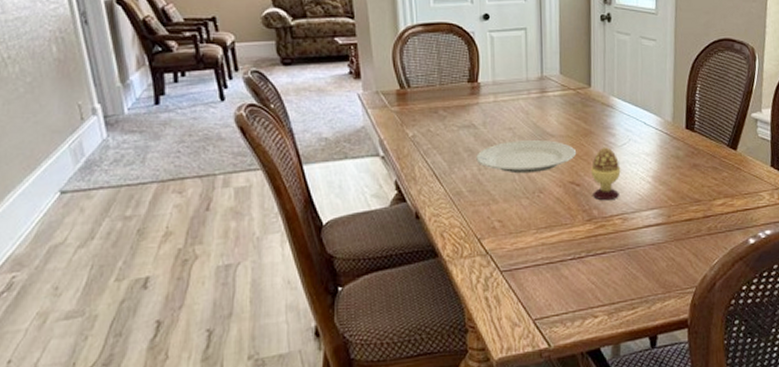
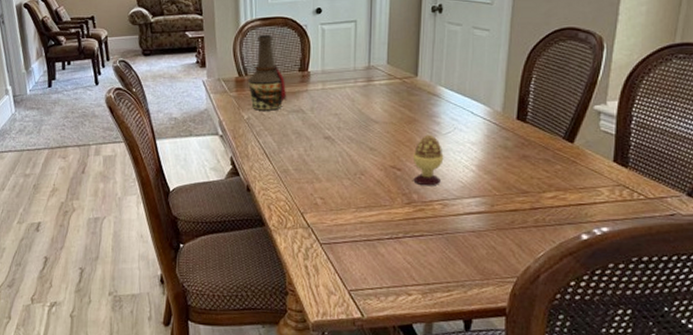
bottle: none [410,41,456,127] -> present [247,34,287,111]
plate: present [476,140,577,174] -> none [303,125,400,157]

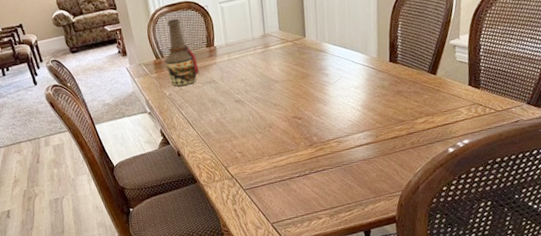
decorative egg: present [412,134,444,186] -> none [309,85,335,129]

